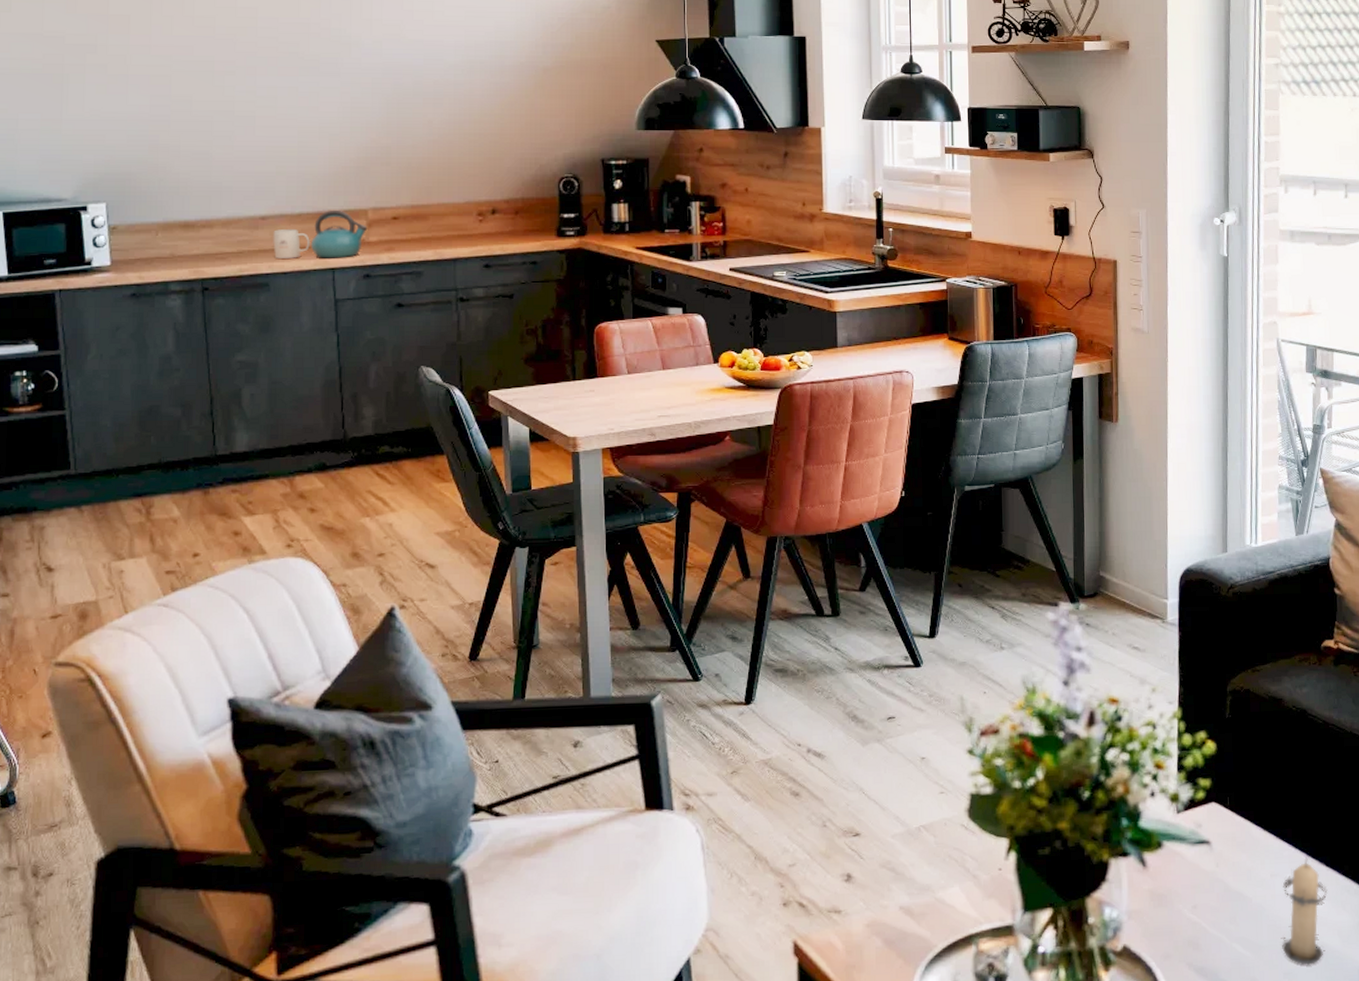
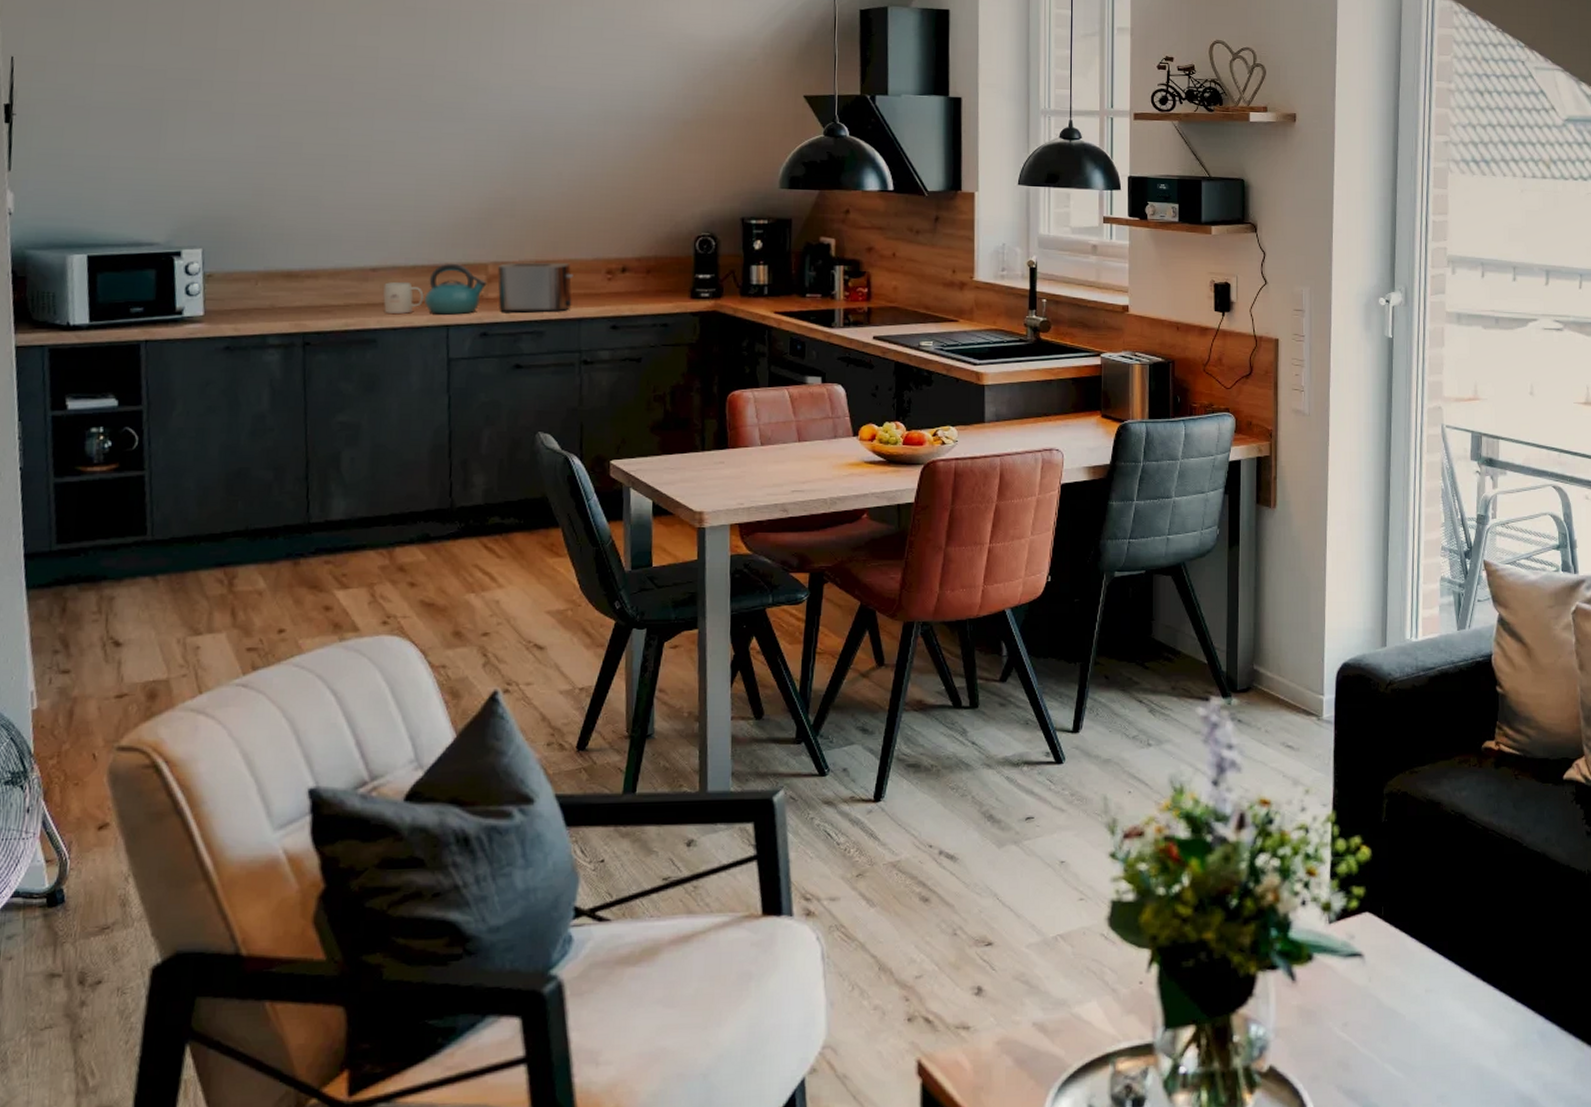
toaster: none [376,206,447,256] -> present [497,262,574,313]
candle: present [1282,858,1328,964] -> none [1436,972,1485,1087]

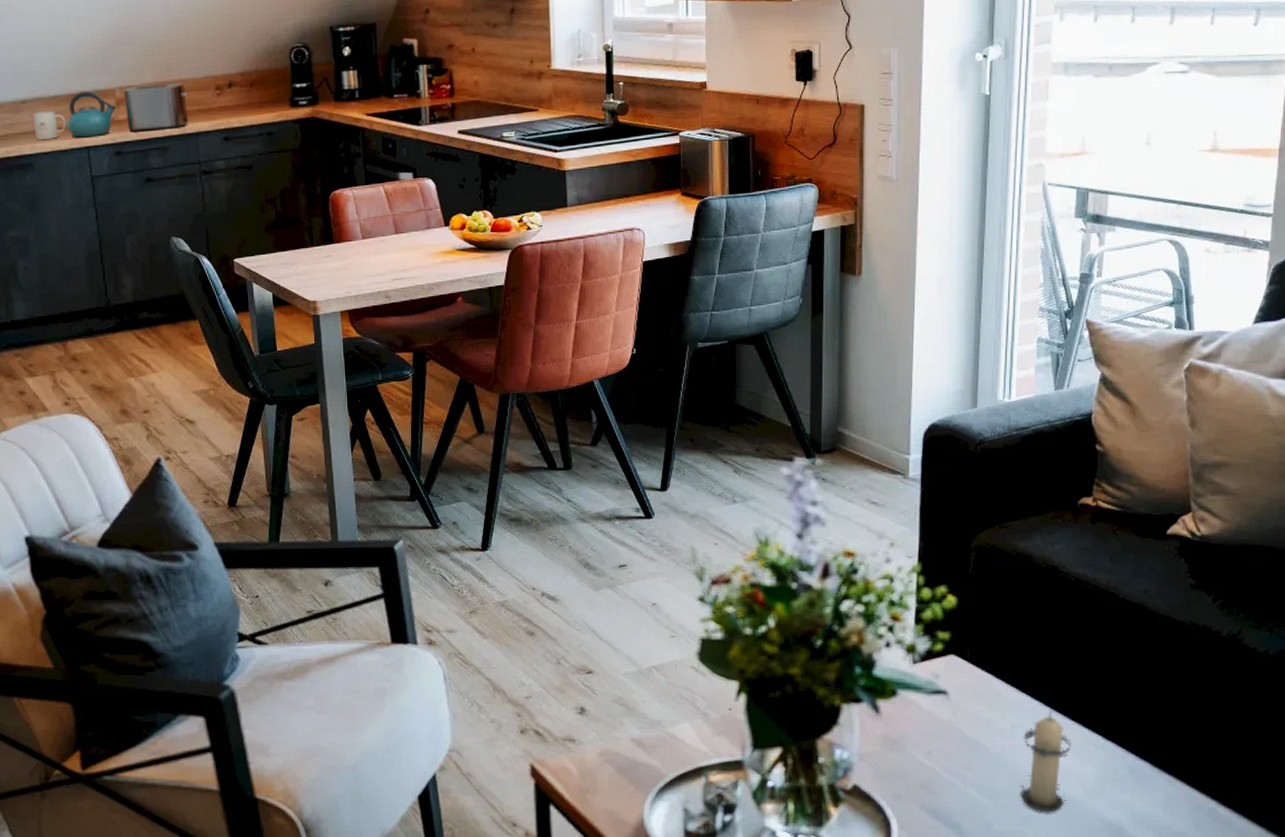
candle: none [1436,972,1485,1087] -> present [1020,711,1072,812]

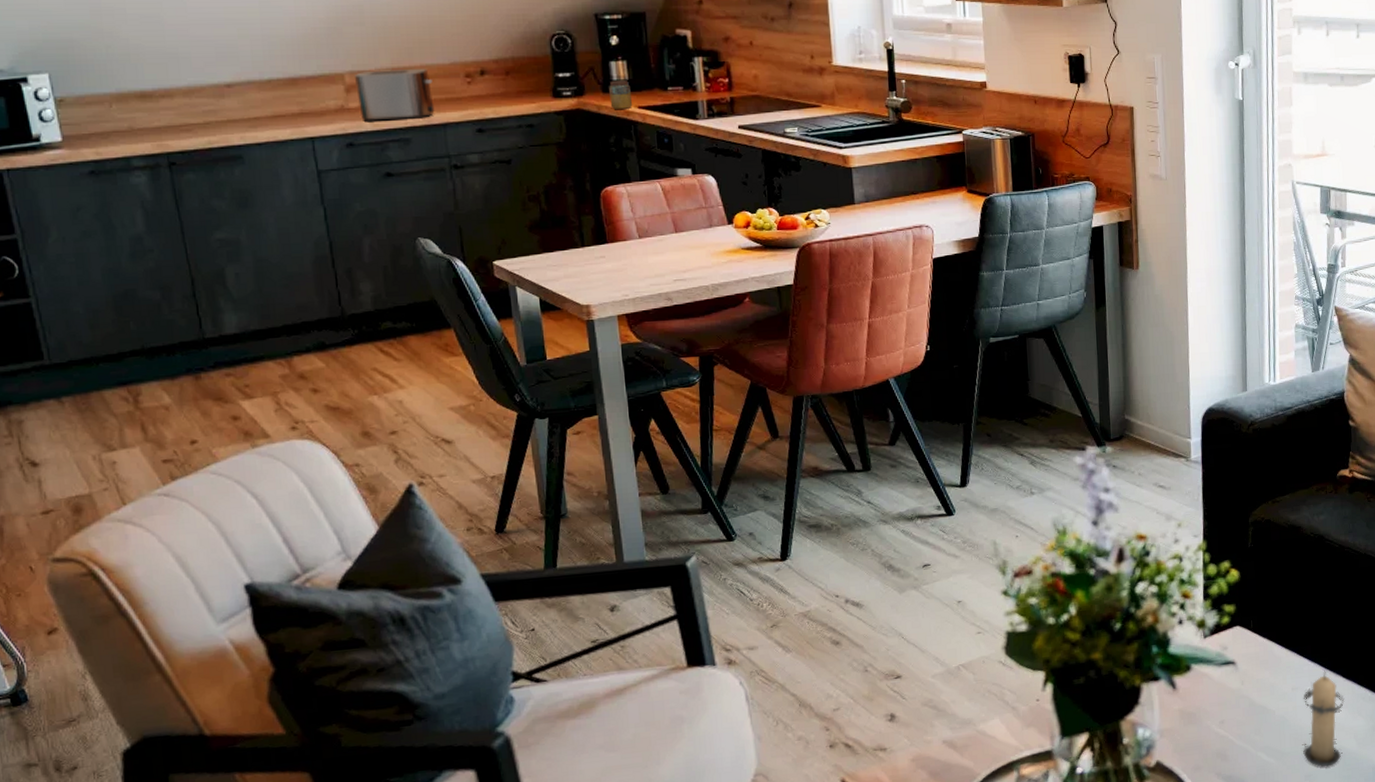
mug: present [33,110,66,141] -> none [241,96,284,130]
kettle: present [67,90,117,138] -> none [285,74,346,127]
peanut butter: none [340,89,362,118] -> present [609,80,633,110]

